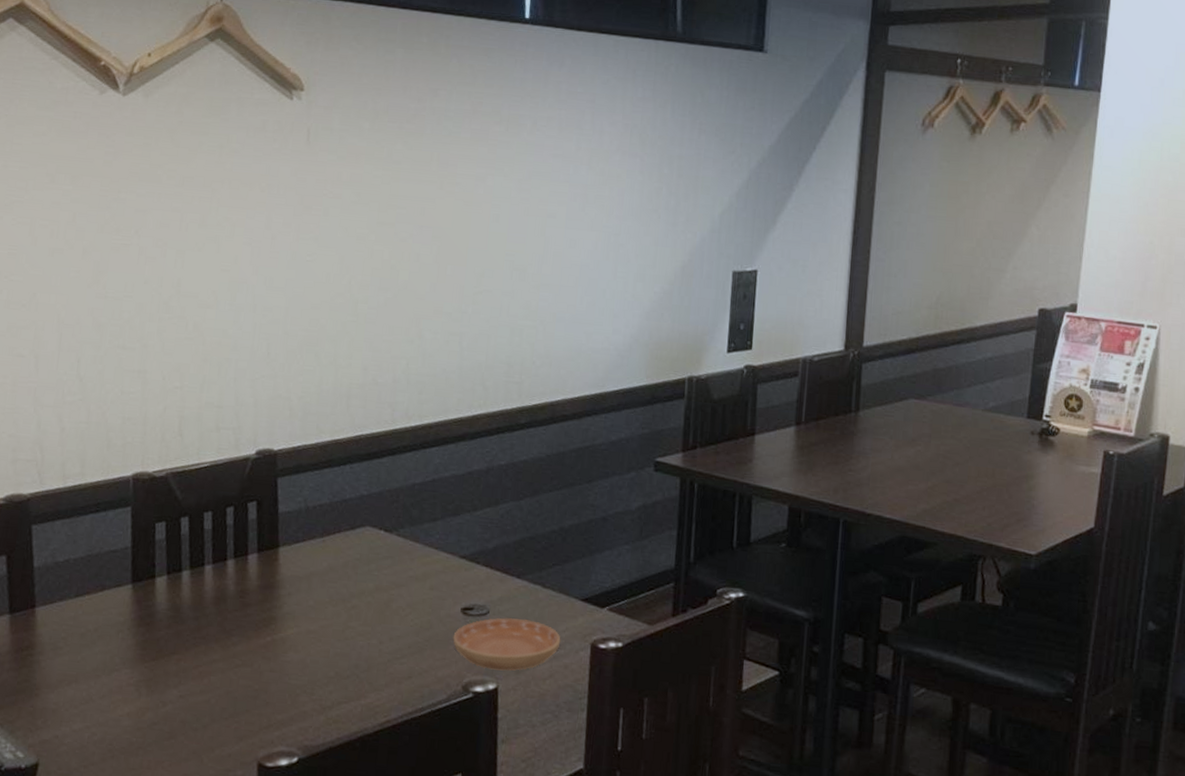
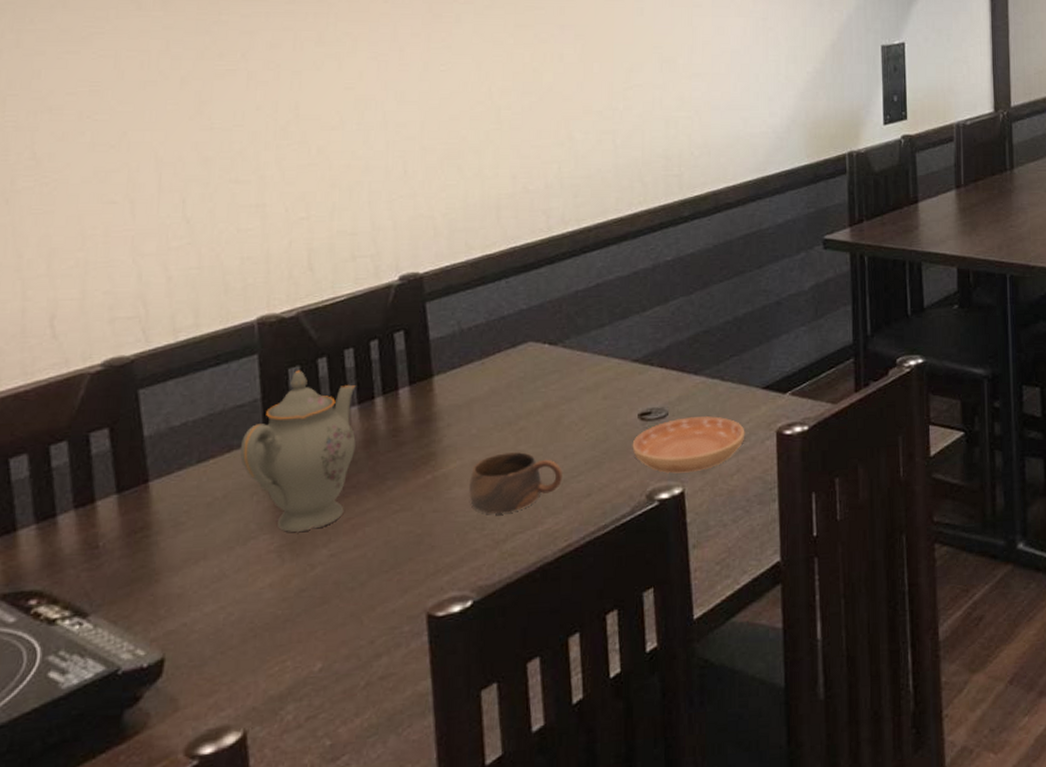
teapot: none [111,525,212,671] -> present [240,370,356,532]
cup: none [302,626,388,683] -> present [469,452,563,515]

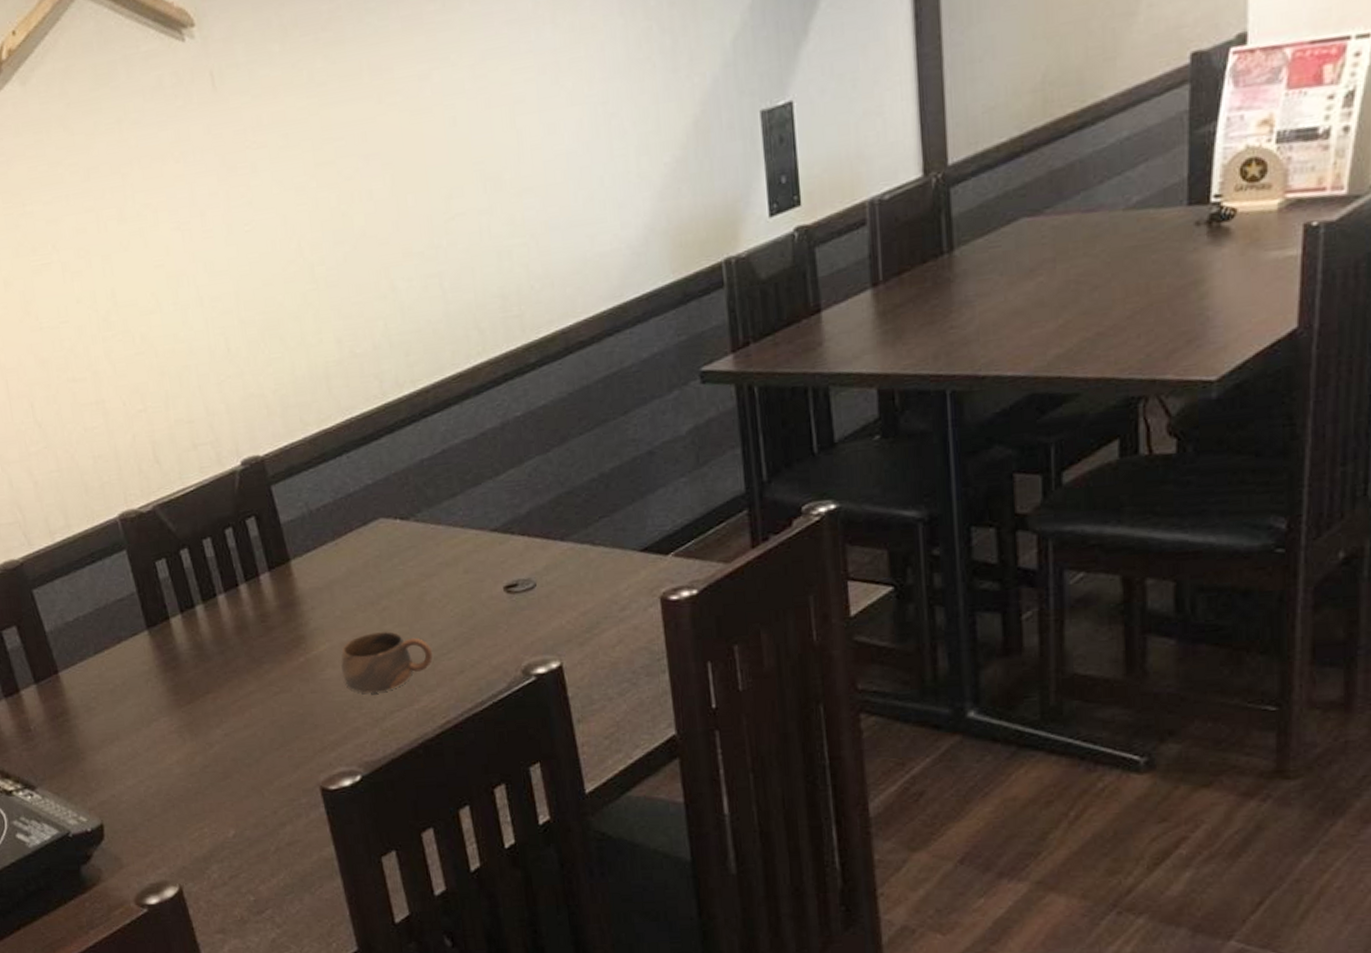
teapot: present [240,370,356,532] -> none [128,562,230,714]
saucer: present [632,416,745,473] -> none [500,585,625,647]

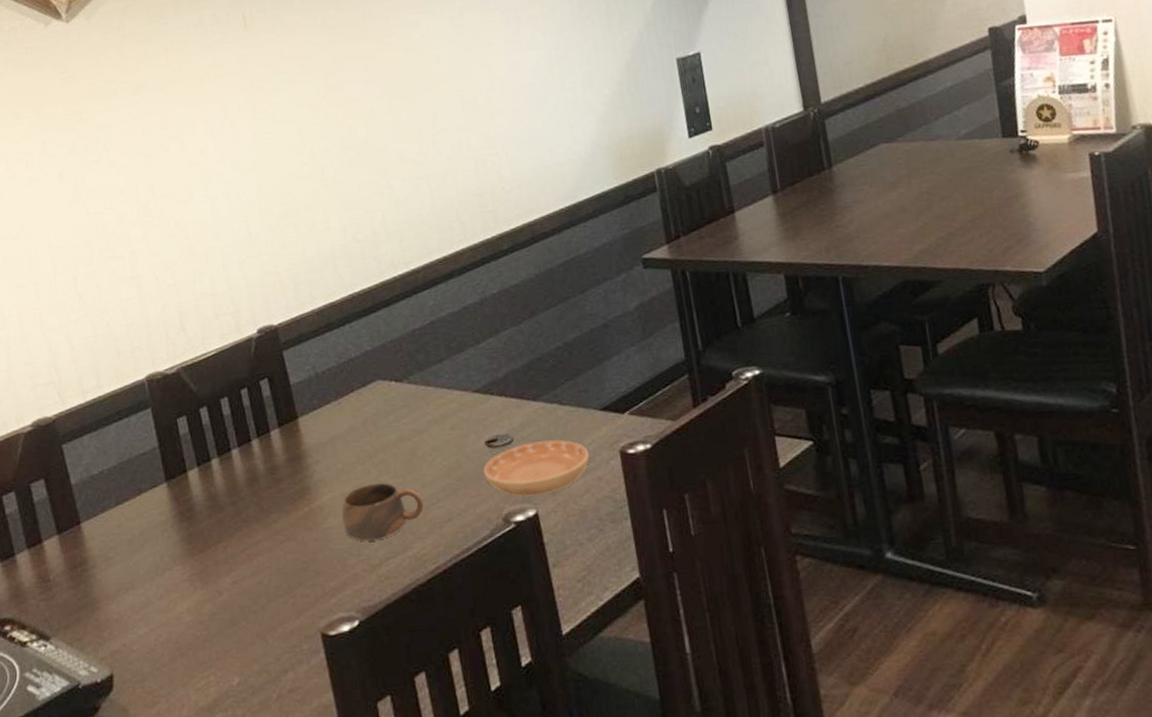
saucer: none [500,585,625,647] -> present [483,440,590,496]

